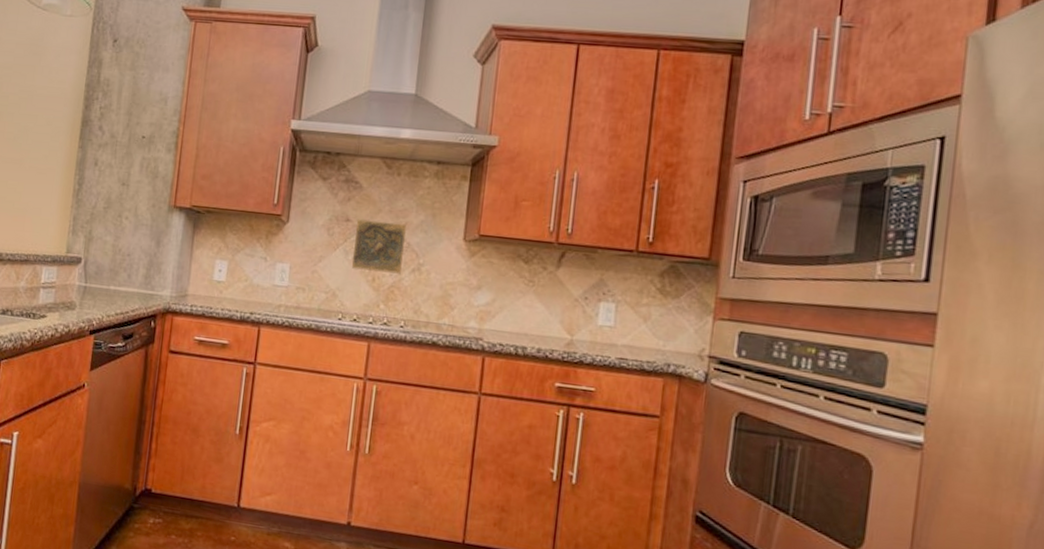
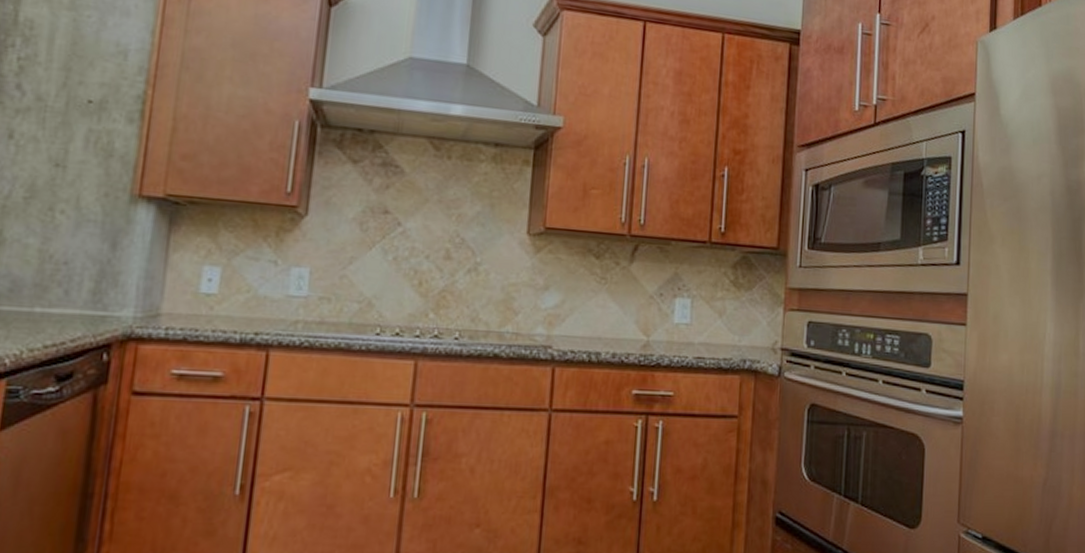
decorative tile: present [351,219,406,274] -> none [391,211,459,276]

